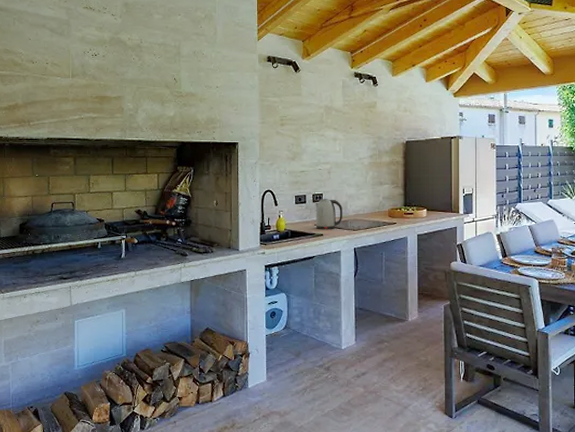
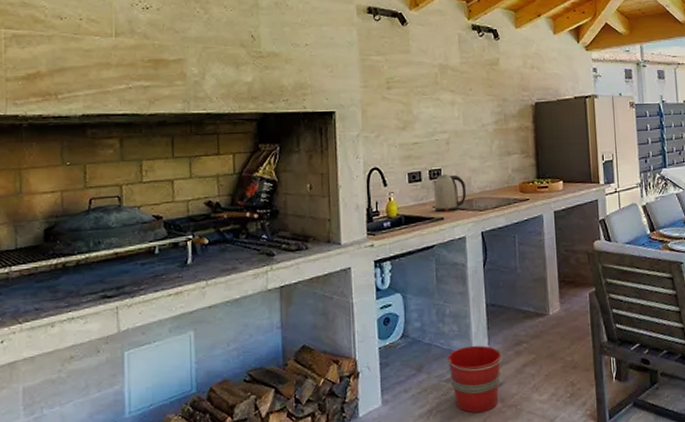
bucket: none [321,340,367,395] -> present [447,345,503,414]

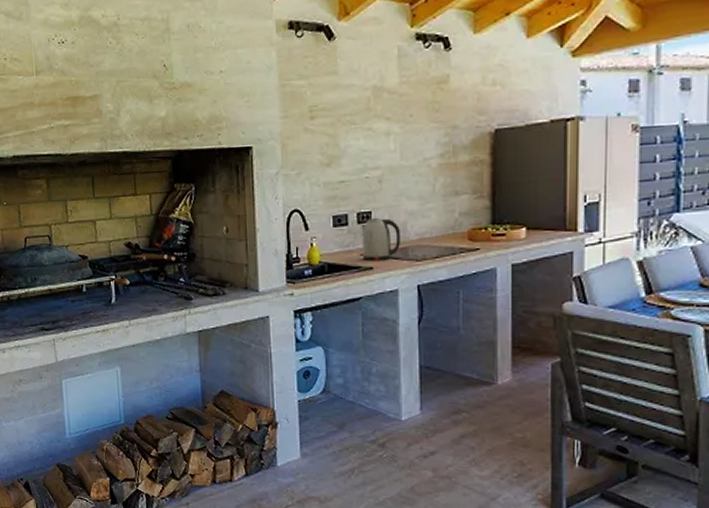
bucket: present [447,345,503,414] -> none [372,408,438,480]

